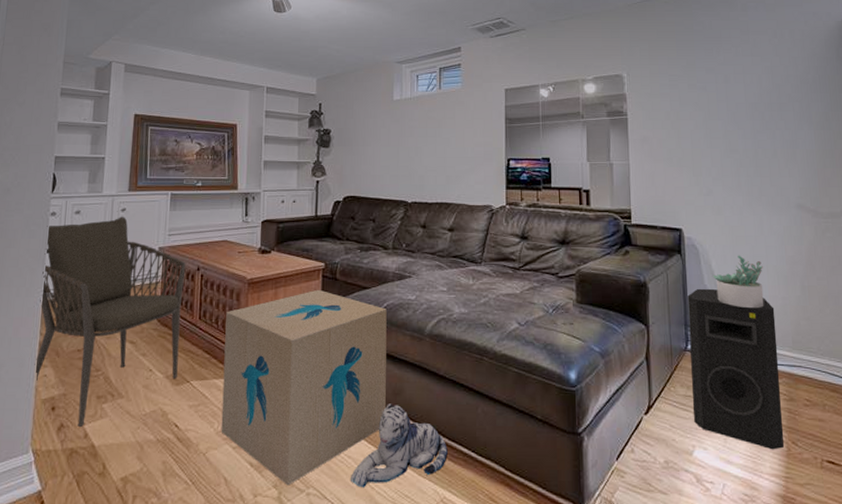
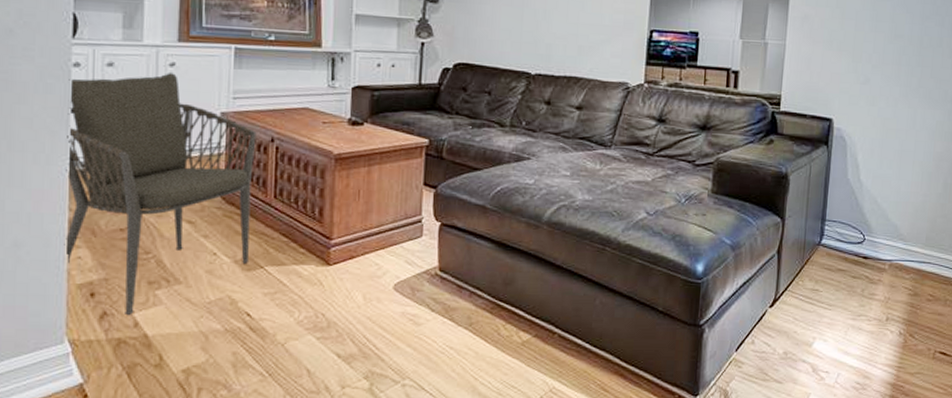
cardboard box: present [221,289,387,486] -> none [302,169,500,377]
plush toy: present [351,403,448,488] -> none [452,294,560,379]
speaker: present [687,288,784,450] -> none [817,182,914,342]
succulent plant: present [712,255,764,309] -> none [856,149,909,205]

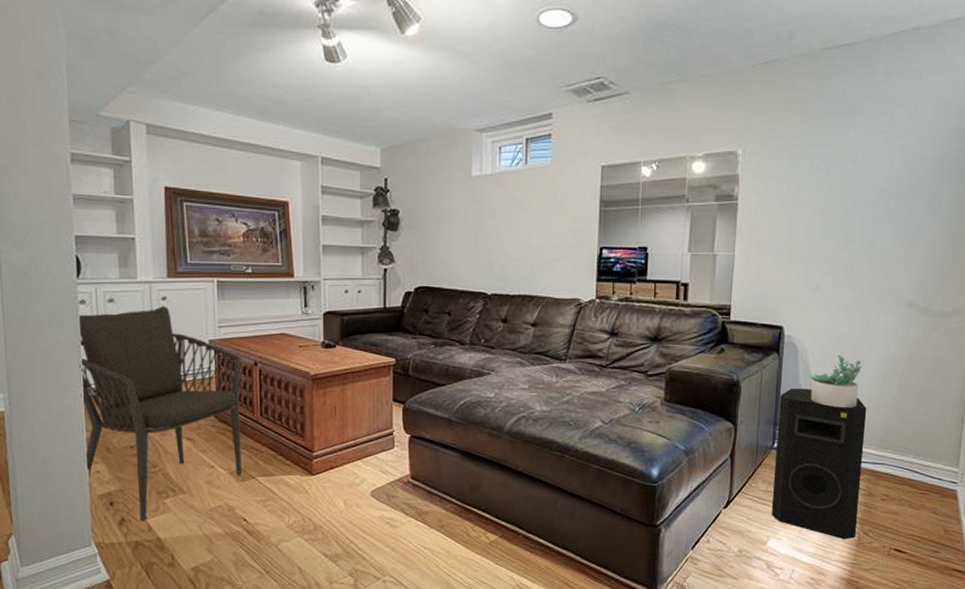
speaker: none [817,182,914,342] -> present [771,388,867,540]
succulent plant: none [856,149,909,205] -> present [808,354,862,409]

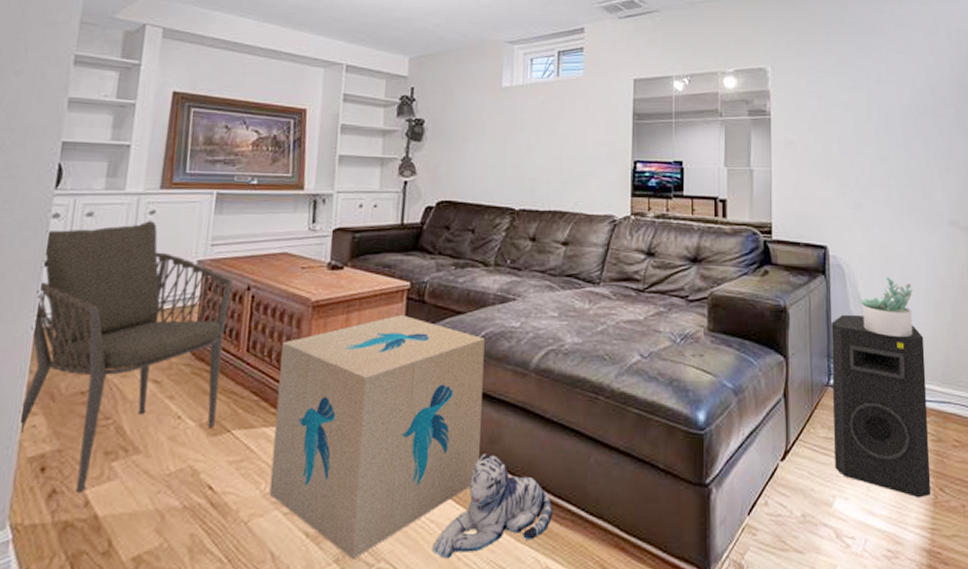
cardboard box: none [290,386,464,574] -> present [269,314,485,560]
plush toy: none [427,498,525,576] -> present [433,454,553,559]

